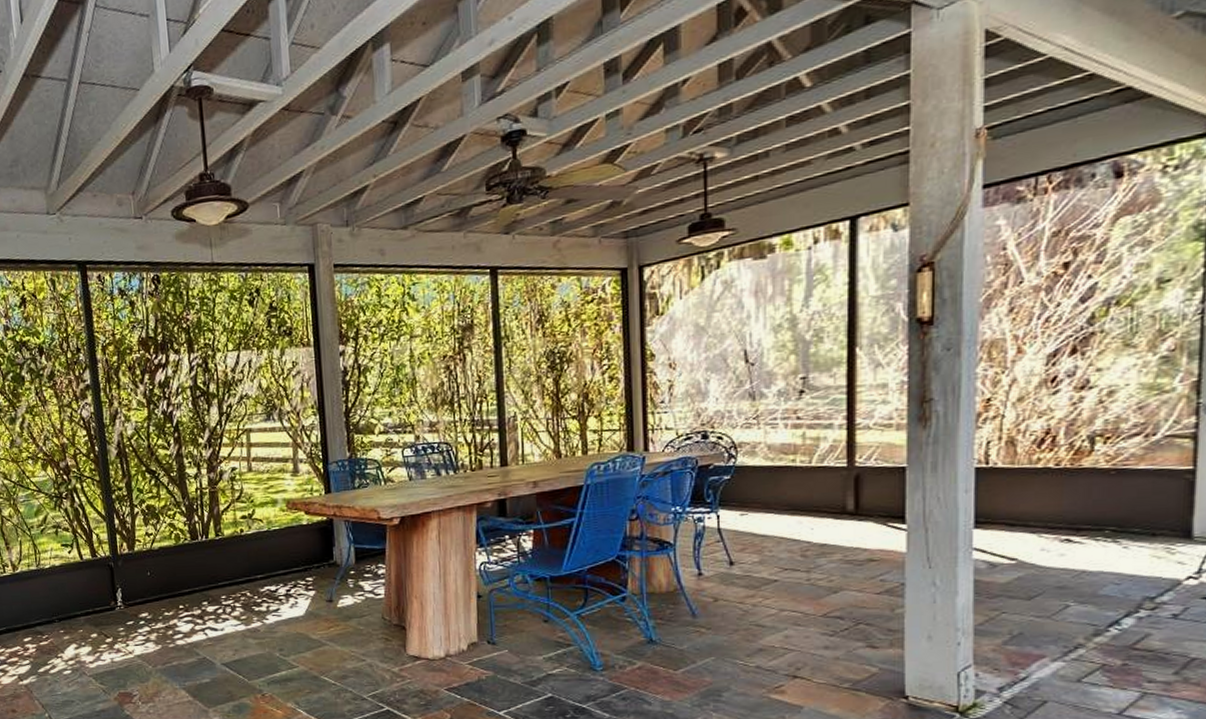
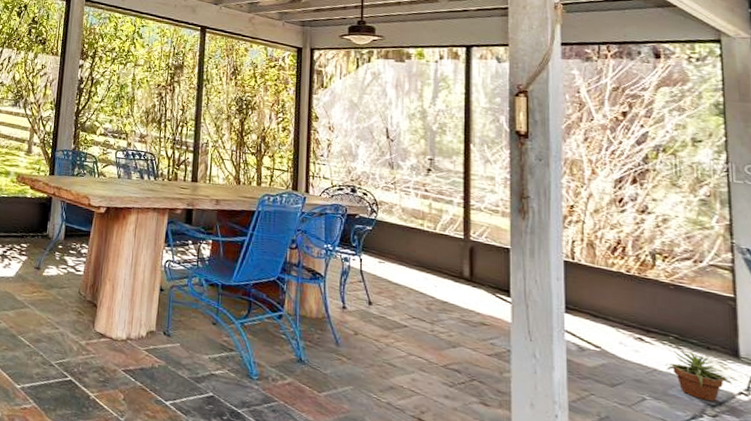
potted plant: none [1097,543,1179,594] -> present [665,351,732,402]

